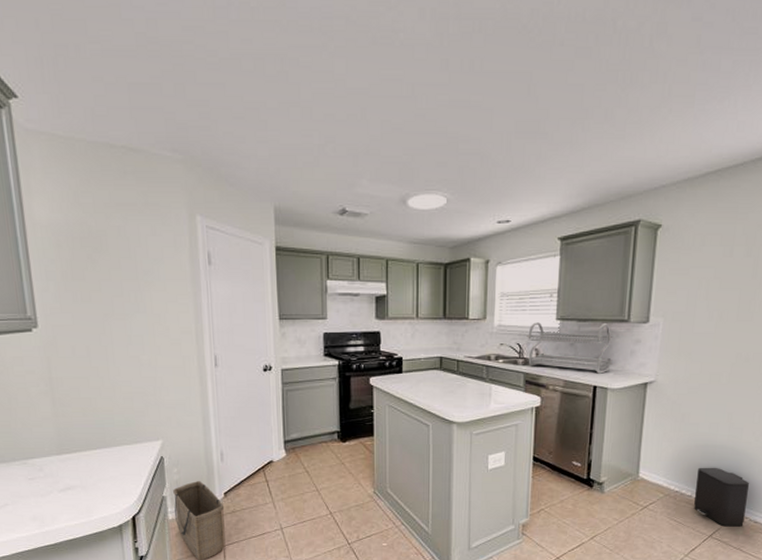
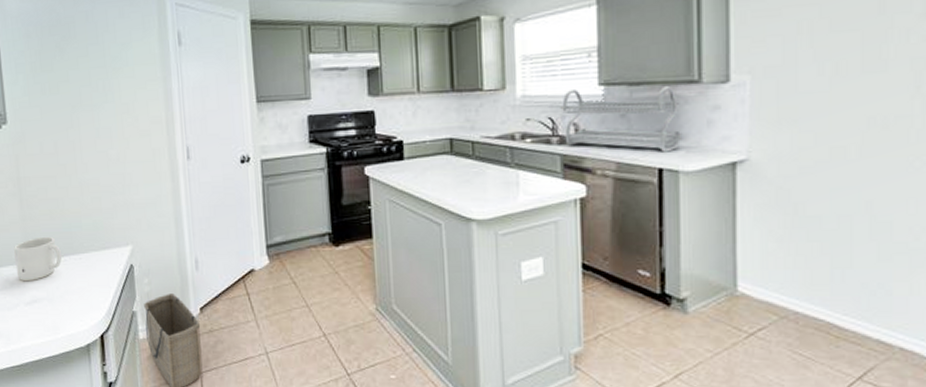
mug: none [47,431,96,472] -> present [14,236,63,282]
pedal bin: present [694,467,750,527] -> none [828,278,915,366]

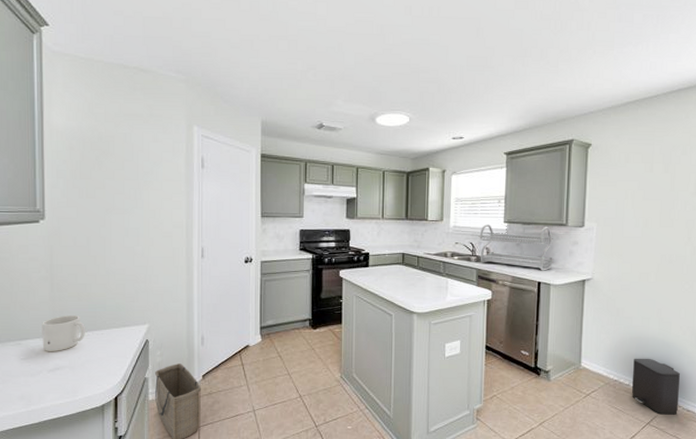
pedal bin: none [828,278,915,366] -> present [632,358,681,415]

